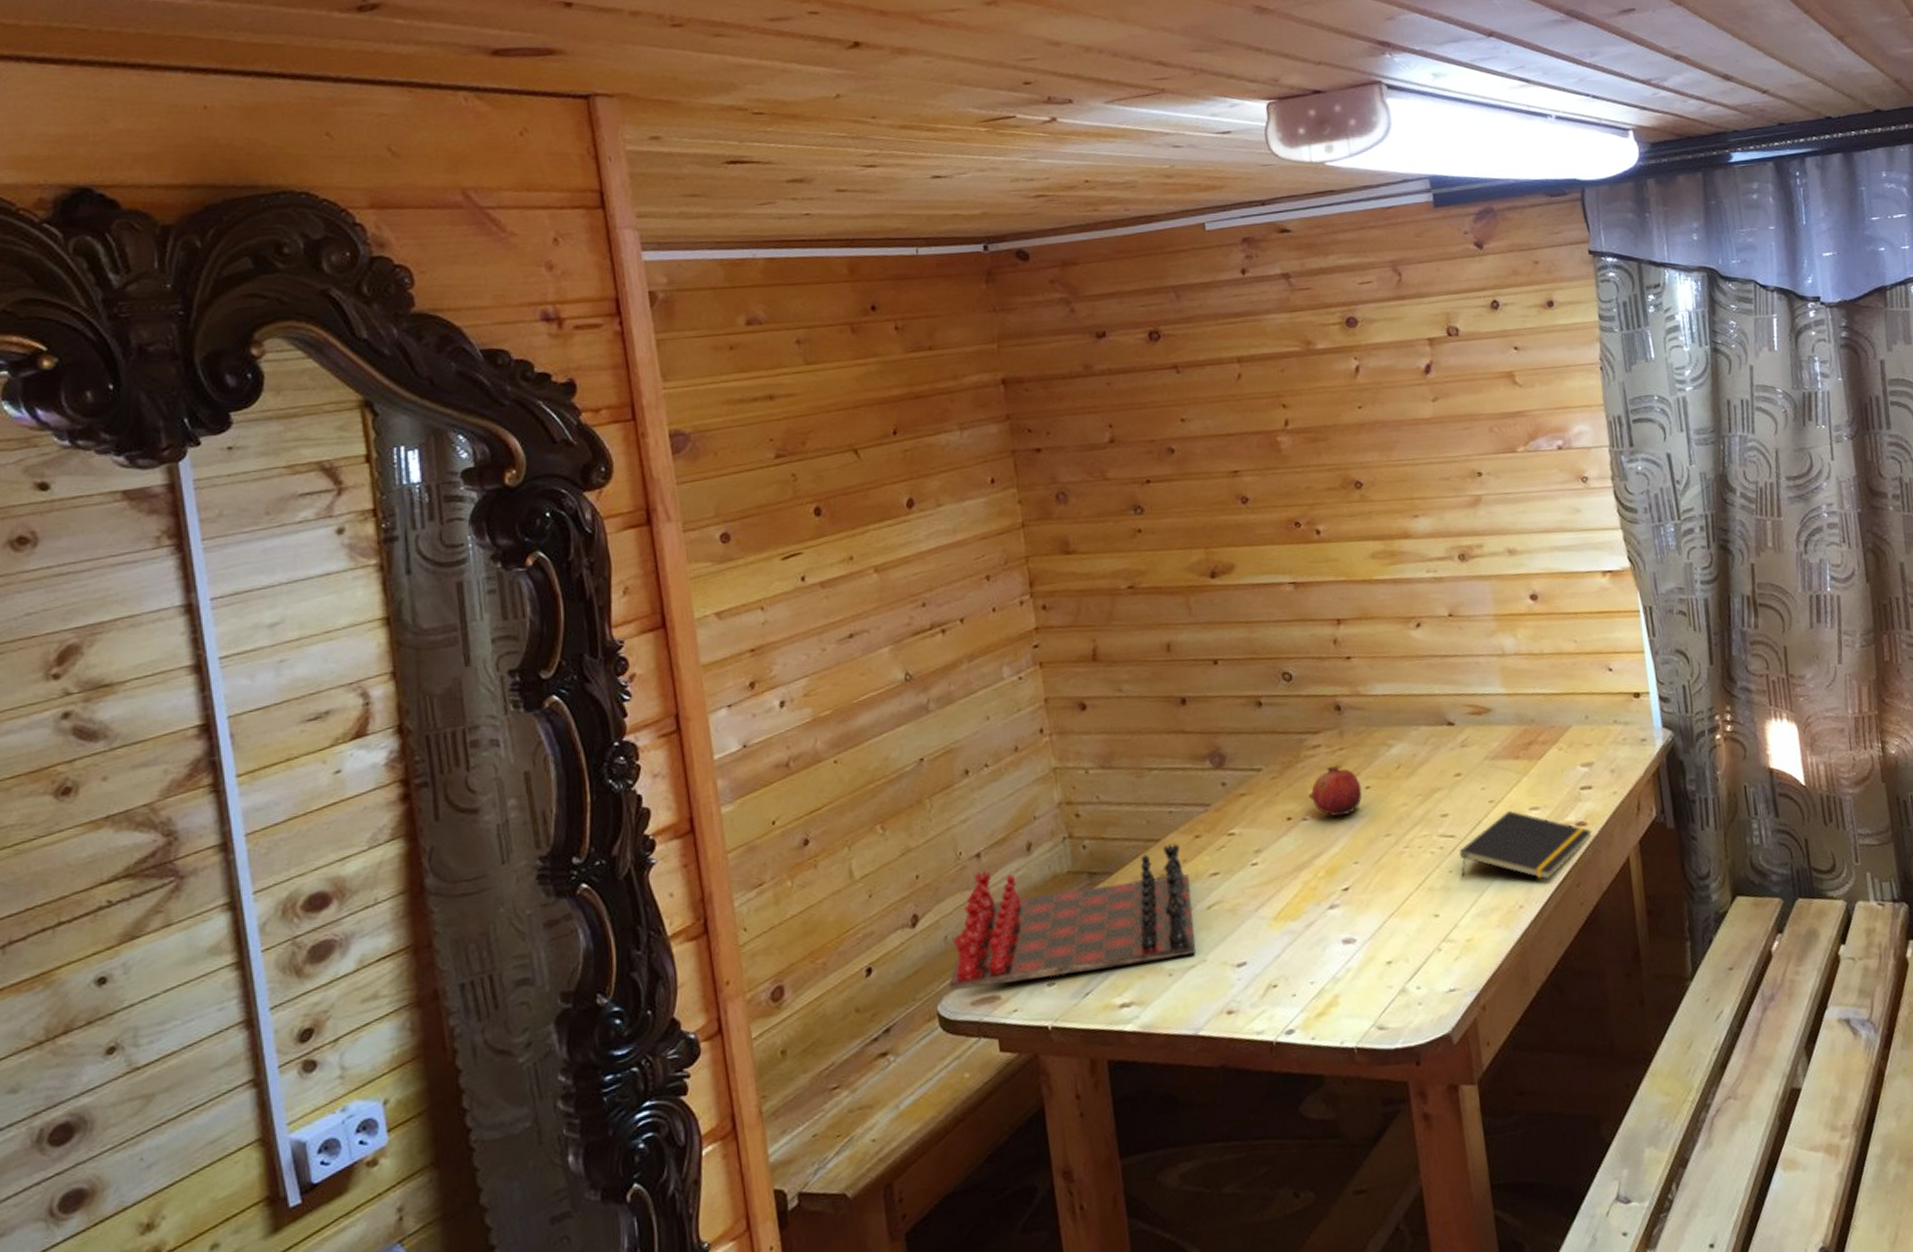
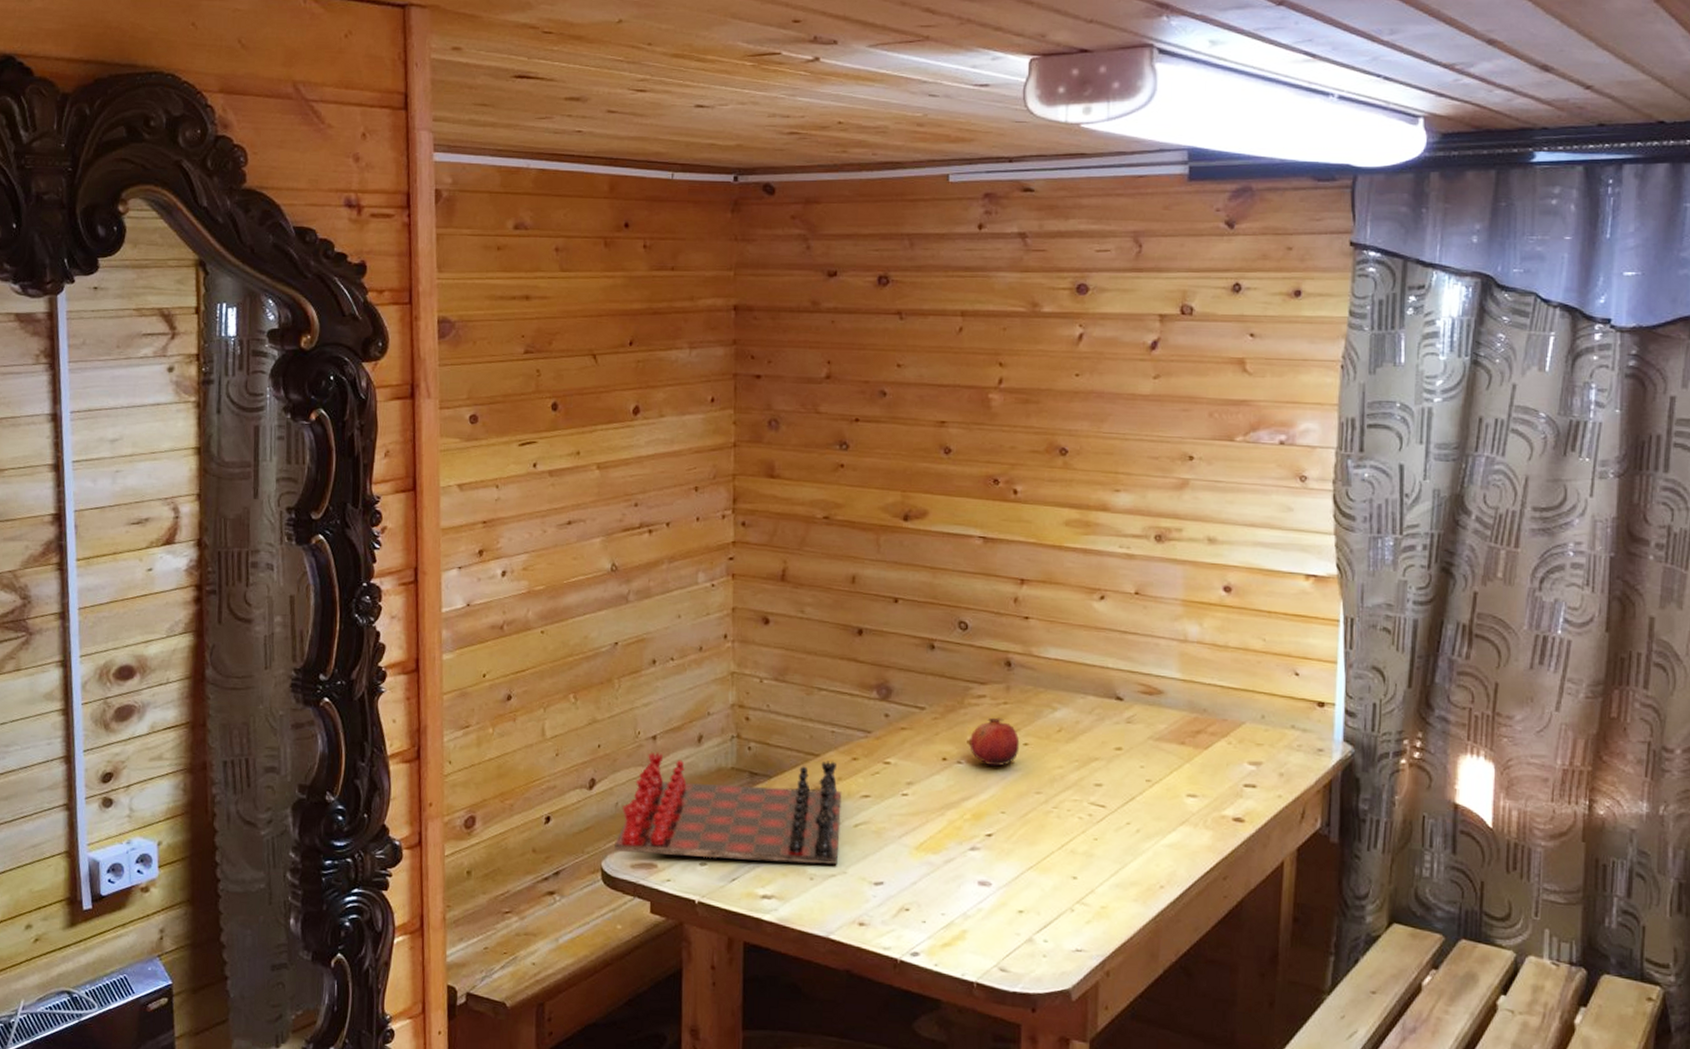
notepad: present [1460,810,1592,880] -> none [1106,793,1248,867]

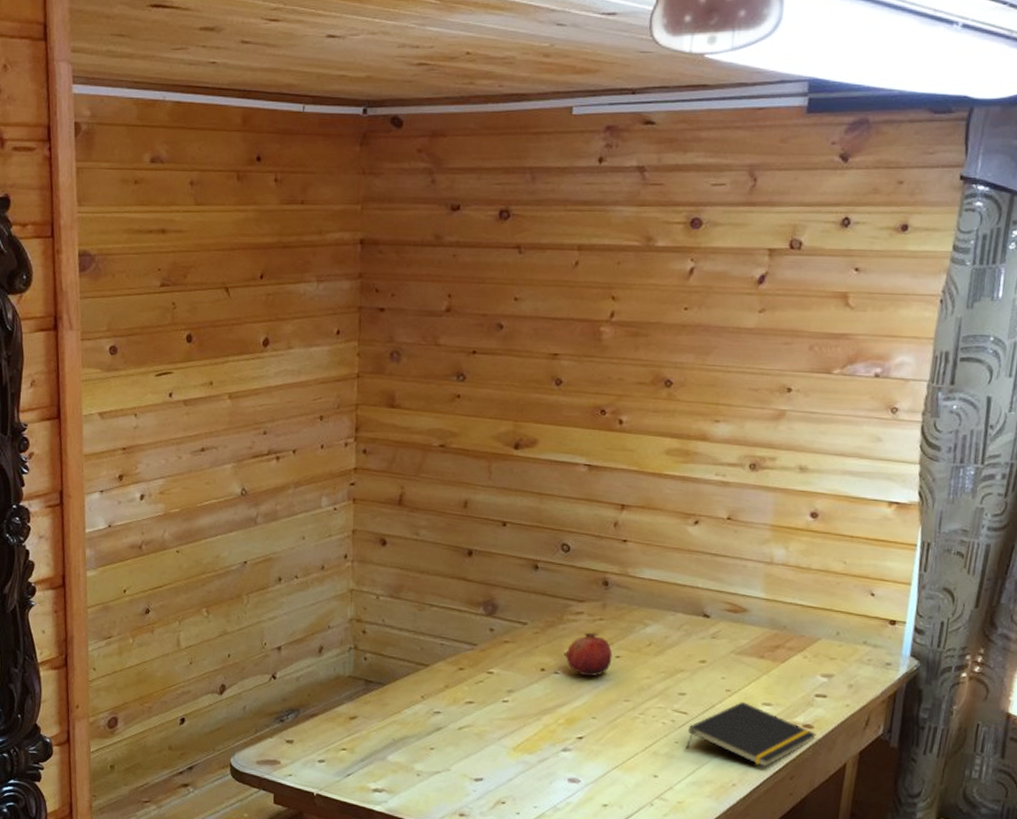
chess set: present [614,753,842,865] -> none [242,662,448,763]
notepad: none [1106,793,1248,867] -> present [685,702,817,767]

